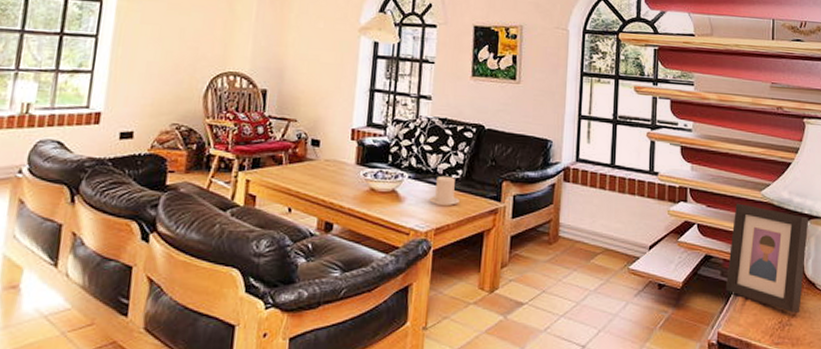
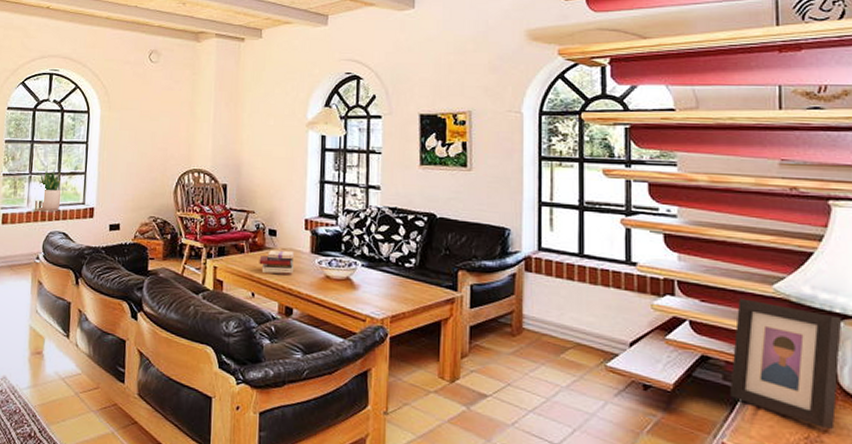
planter: none [23,66,61,117] -> present [37,169,62,212]
books: none [298,162,338,189] -> present [259,250,294,276]
candle: present [429,175,459,207] -> none [383,264,414,295]

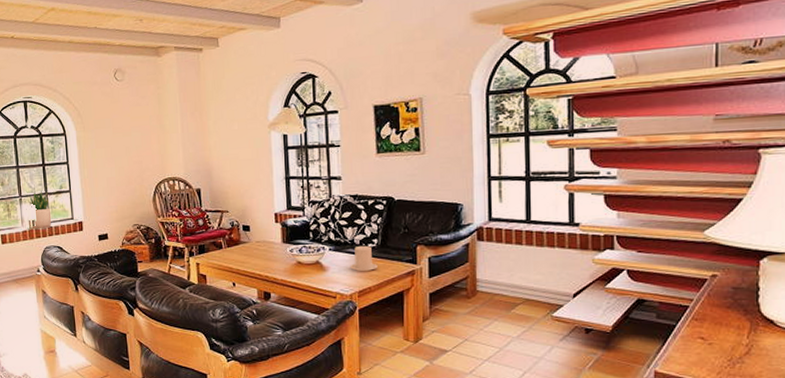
books: present [259,250,294,276] -> none [236,243,269,265]
candle: none [383,264,414,295] -> present [350,245,378,272]
picture frame: present [729,298,843,429] -> none [662,246,766,351]

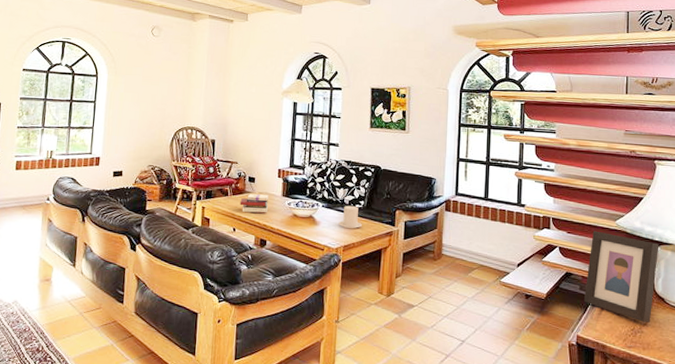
planter: present [28,190,52,230] -> none [49,124,72,160]
books: none [236,243,269,265] -> present [240,194,269,214]
picture frame: none [662,246,766,351] -> present [583,230,659,323]

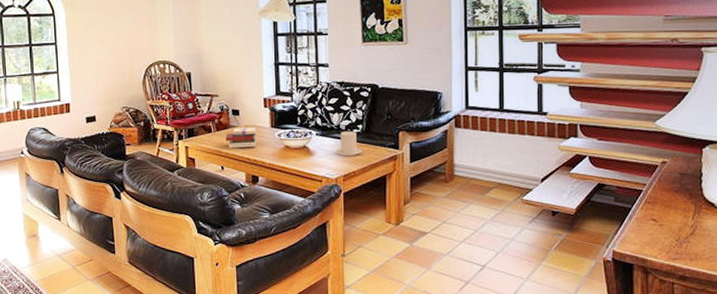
picture frame: present [583,230,659,323] -> none [619,134,708,231]

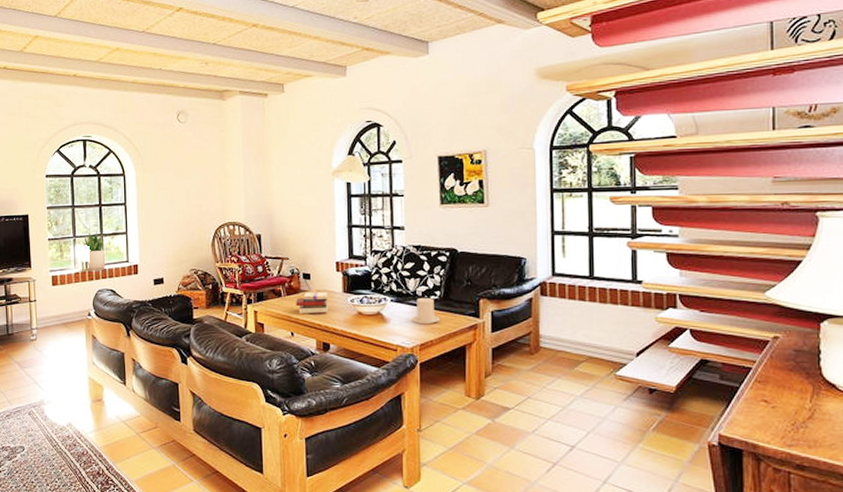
planter: none [14,71,38,111] -> present [83,231,106,272]

